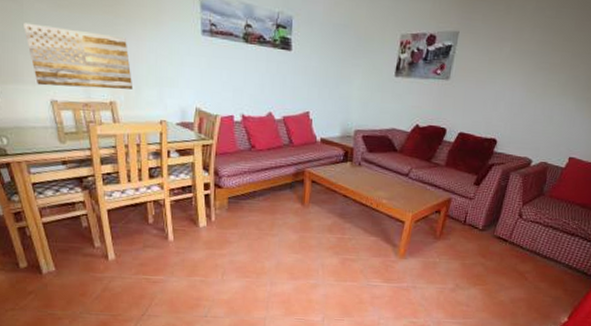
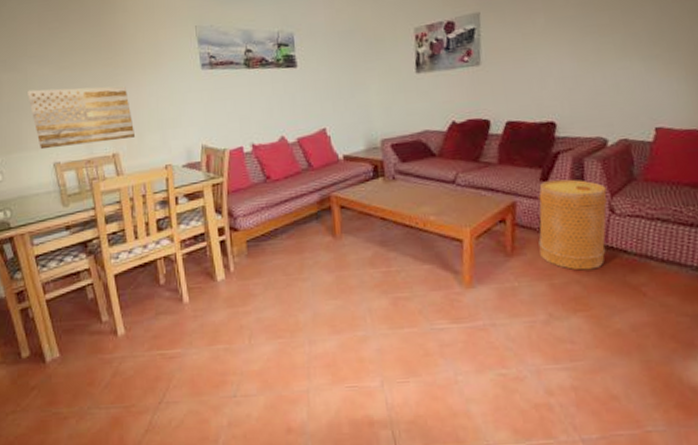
basket: none [460,186,521,257] -> present [538,179,607,271]

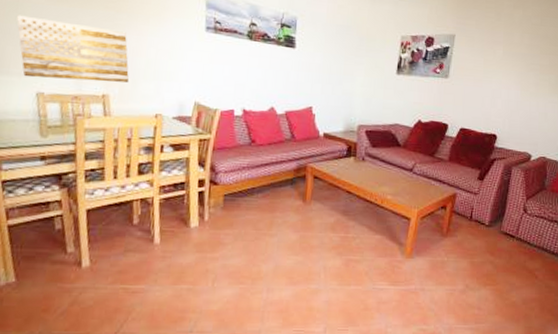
basket: present [538,179,607,271] -> none [468,180,524,254]

